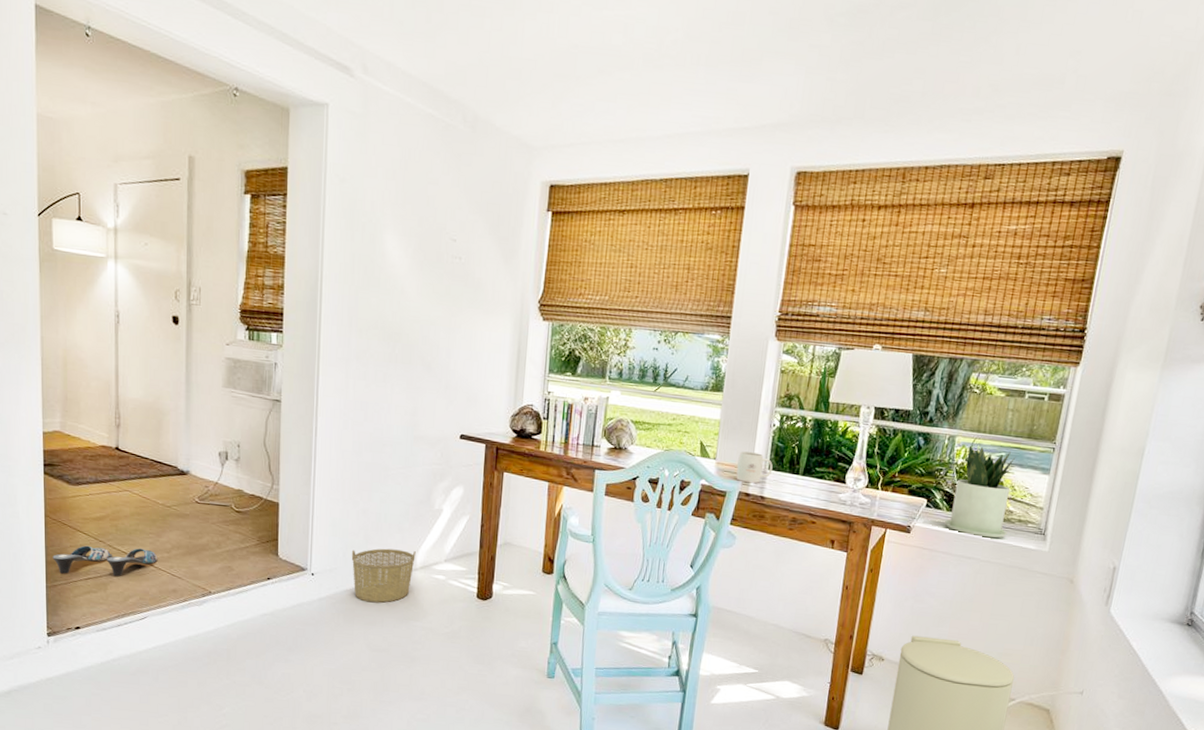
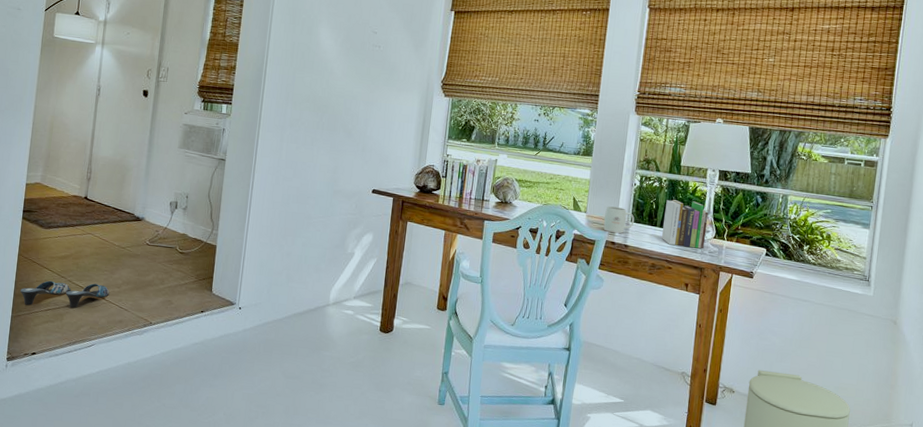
basket: present [351,548,416,603] -> none [274,286,330,335]
books: none [804,443,861,500] -> present [661,200,709,249]
planter: present [944,446,1016,539] -> none [781,204,840,284]

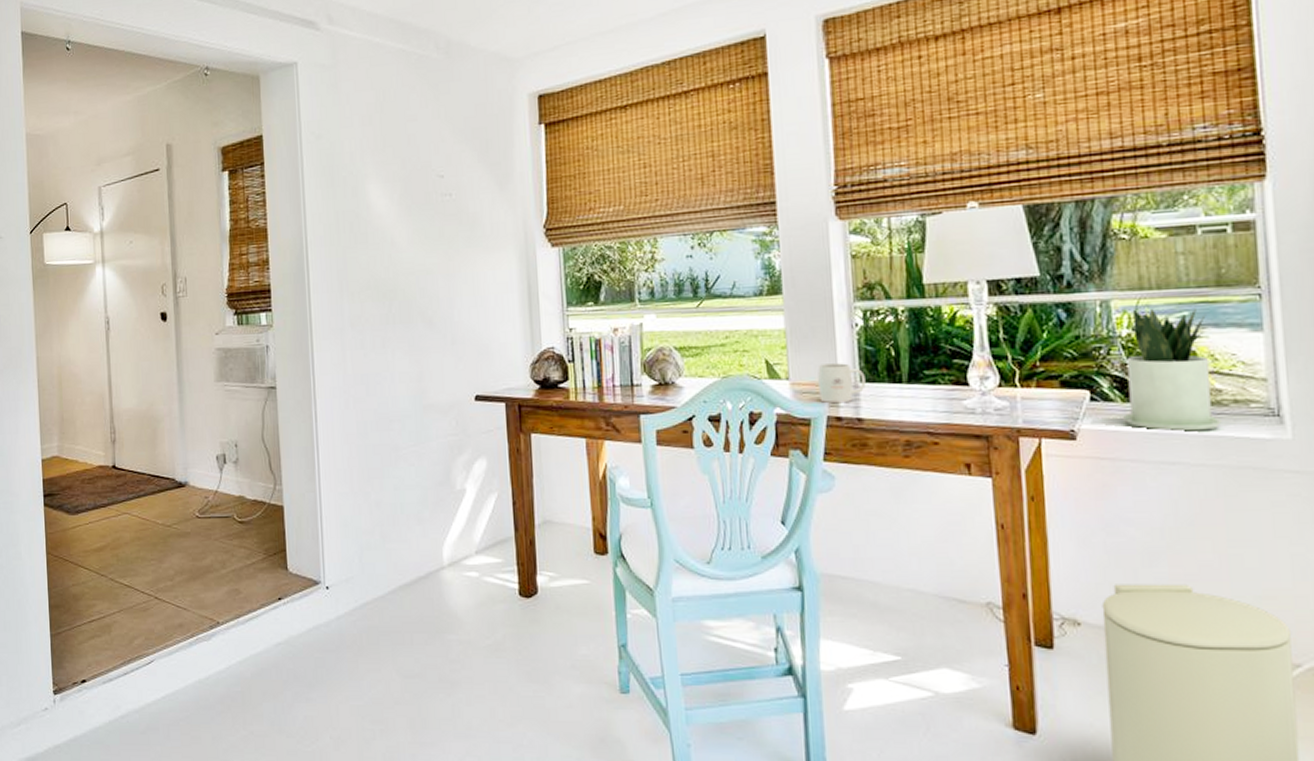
slippers: present [20,280,110,309] -> none [56,579,161,618]
books: present [661,200,709,249] -> none [910,335,985,408]
planter: none [781,204,840,284] -> present [1121,307,1222,432]

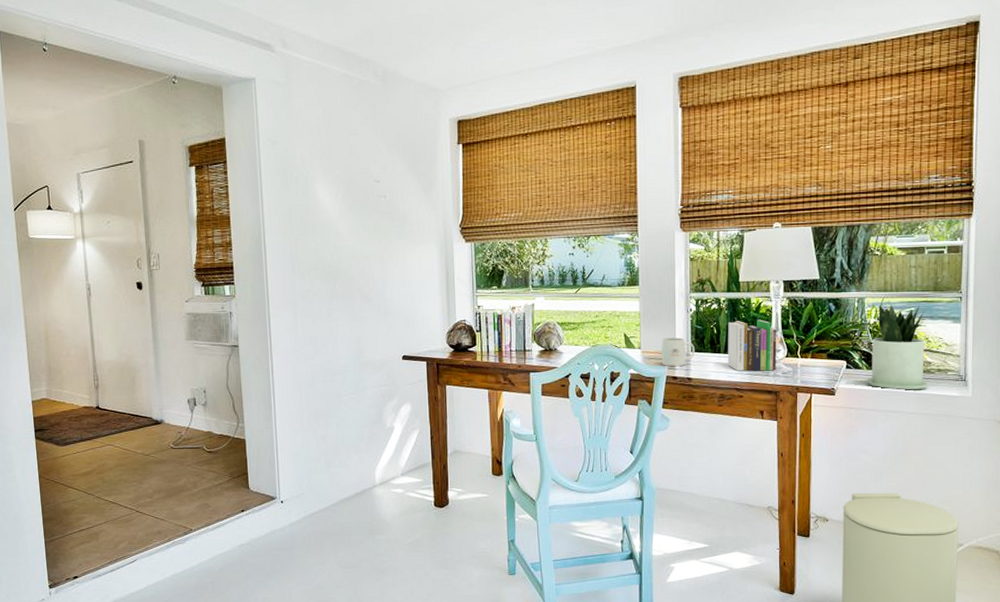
books: none [910,335,985,408] -> present [727,319,777,371]

